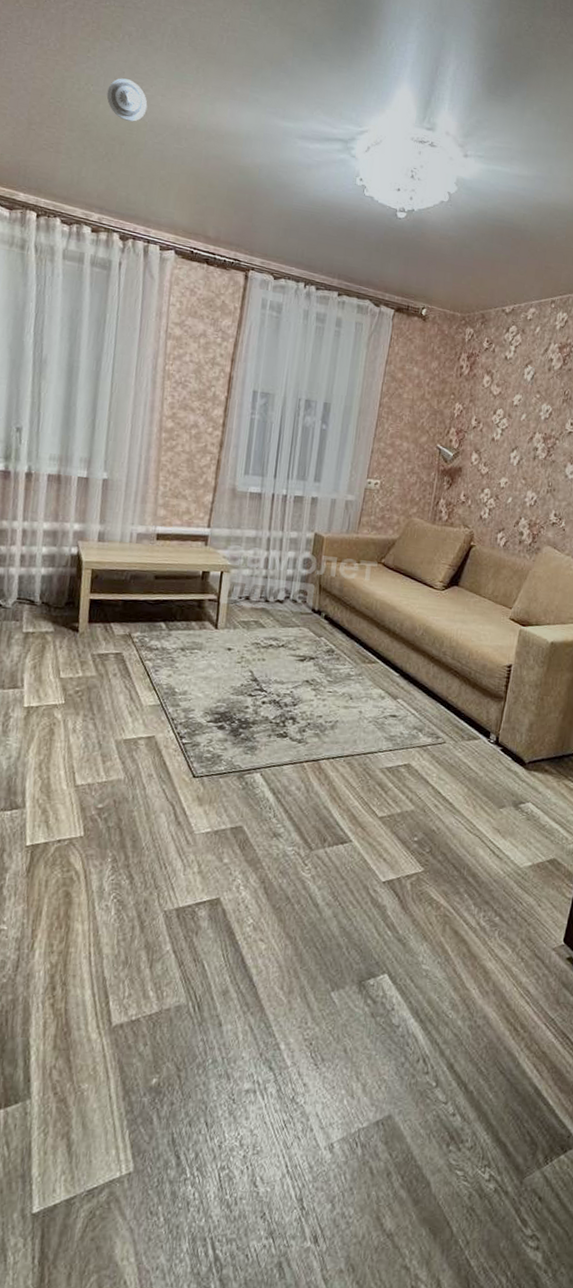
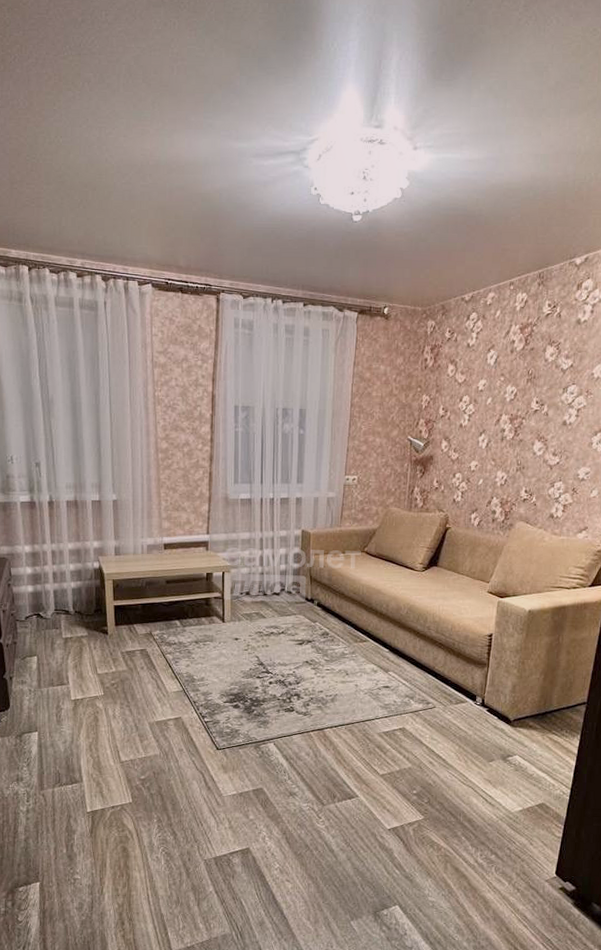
smoke detector: present [106,78,148,122] -> none [75,125,112,166]

